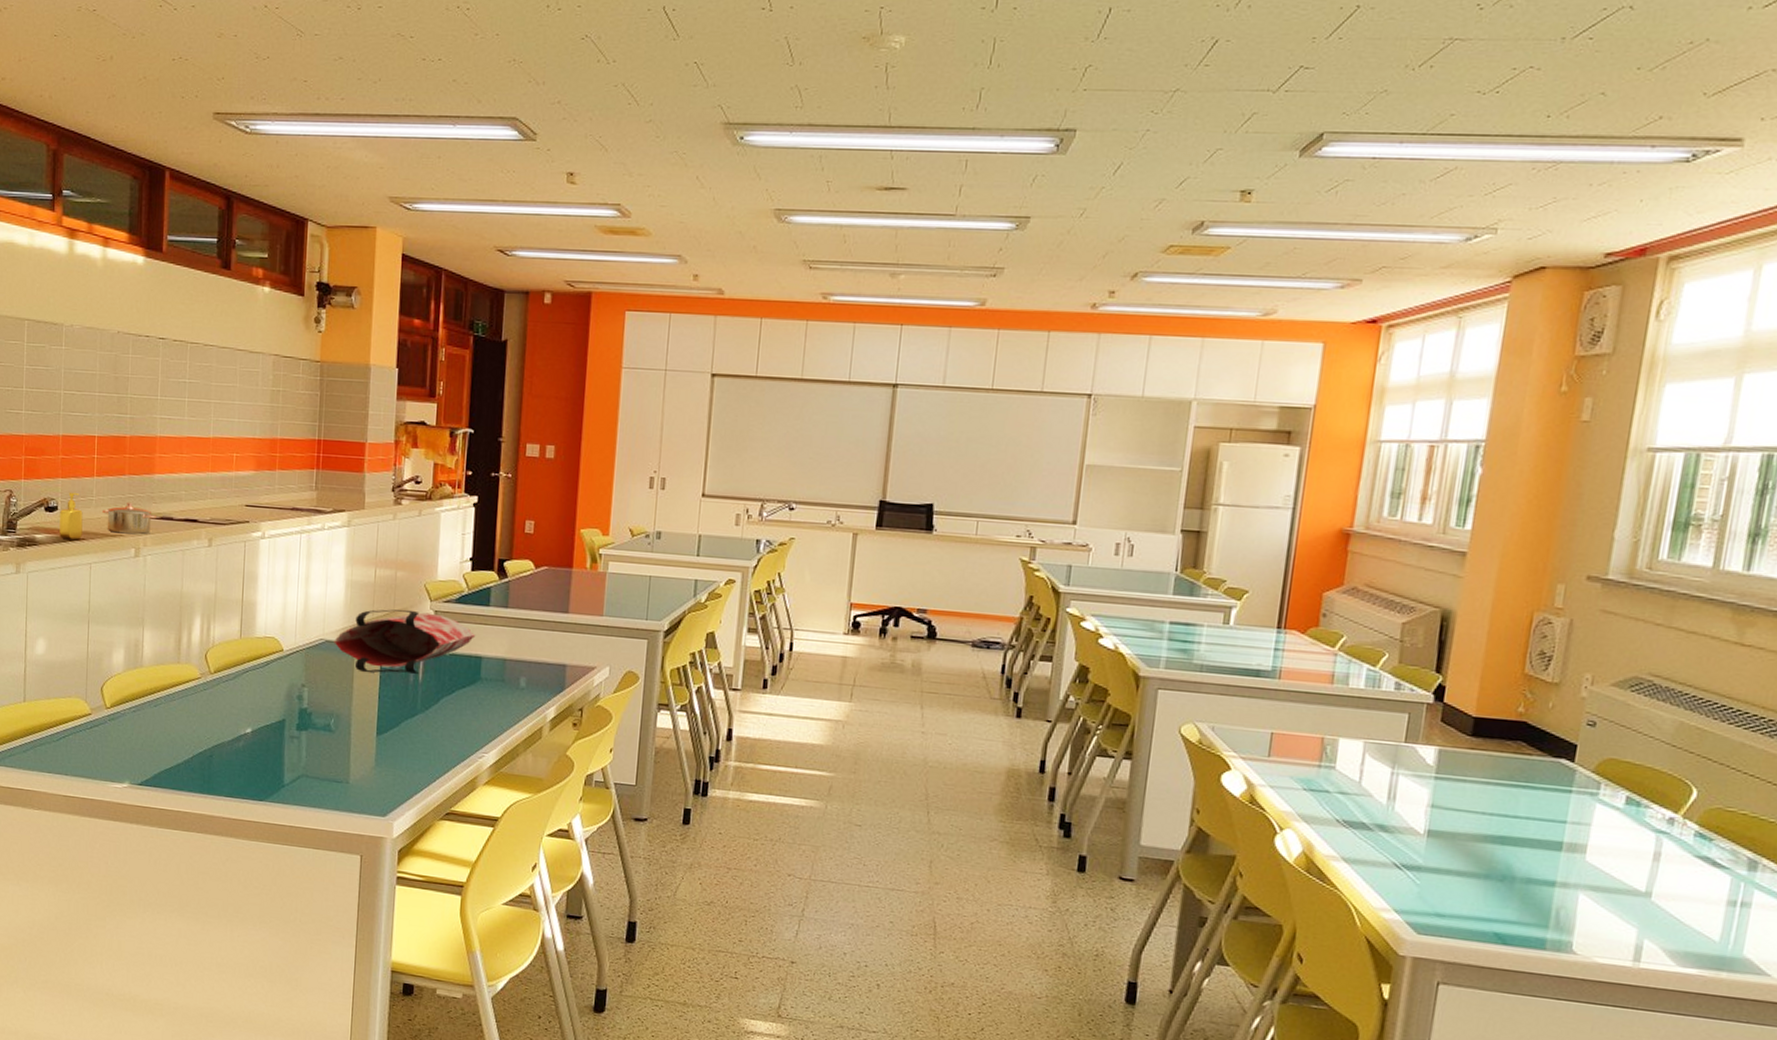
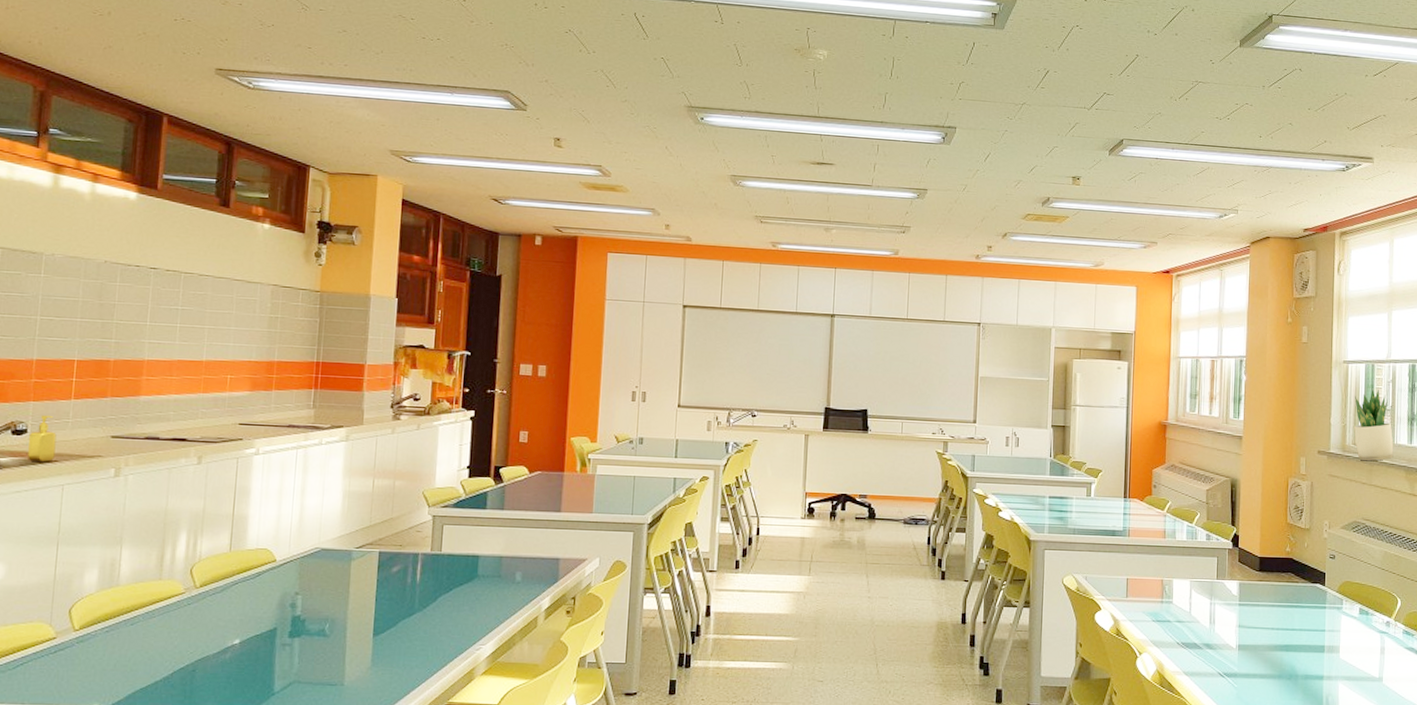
cooking pot: present [102,502,157,535] -> none [79,423,142,455]
bag: present [334,609,476,674] -> none [330,515,473,577]
planter: none [1651,490,1719,594] -> present [1354,389,1394,461]

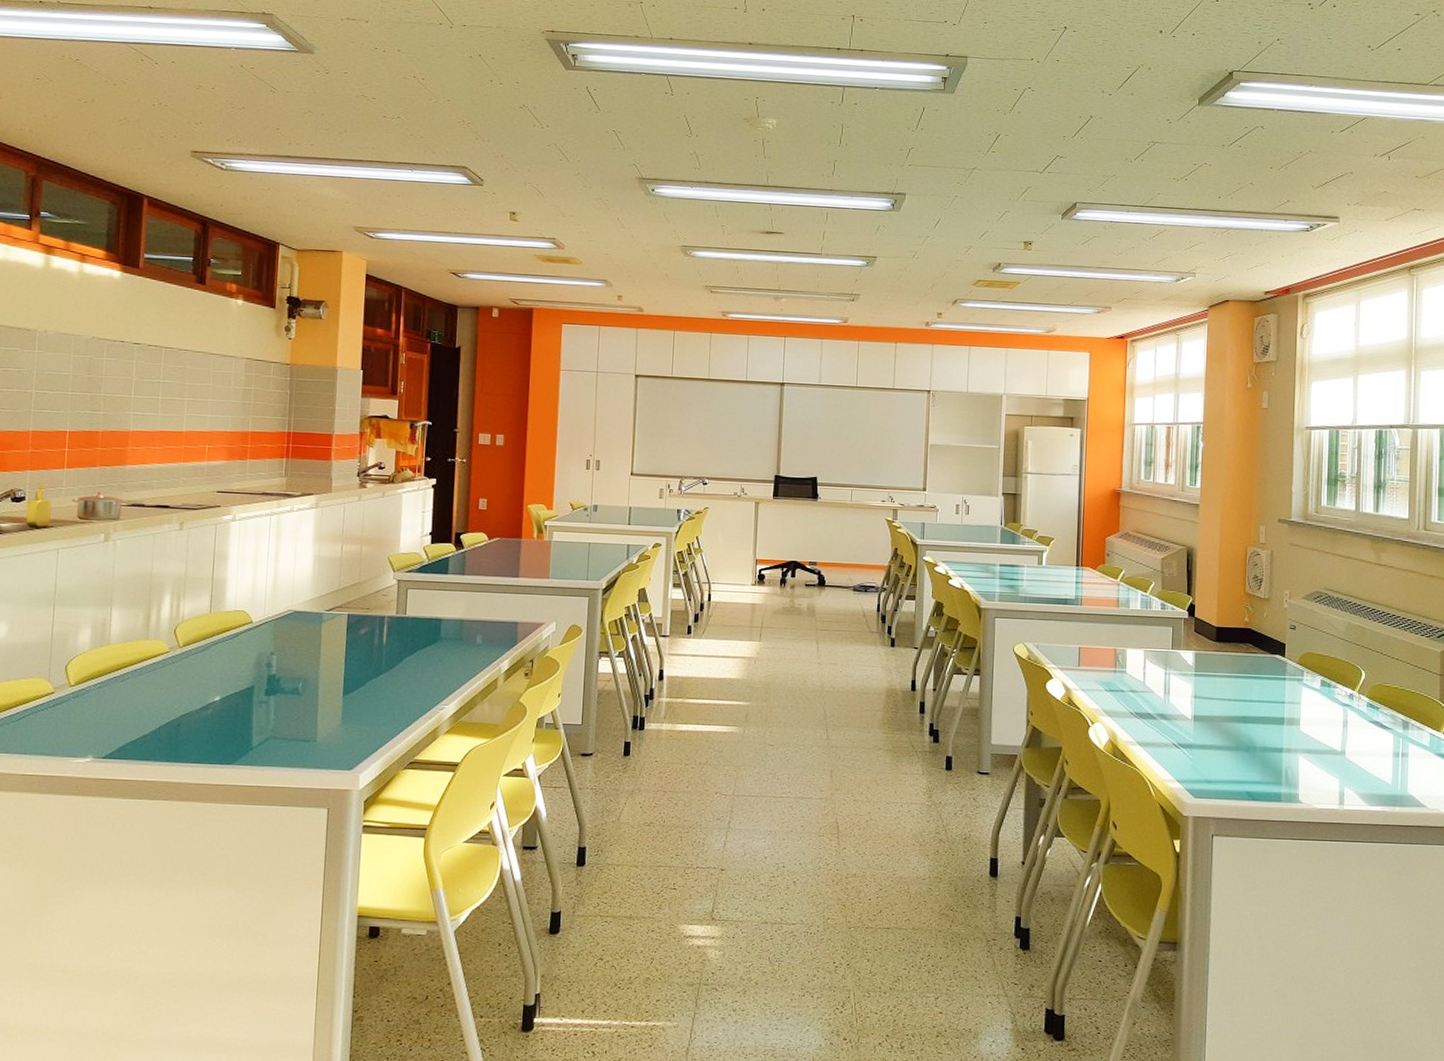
cooking pot: none [79,423,142,455] -> present [71,491,128,521]
planter: present [1354,389,1394,461] -> none [1317,456,1359,530]

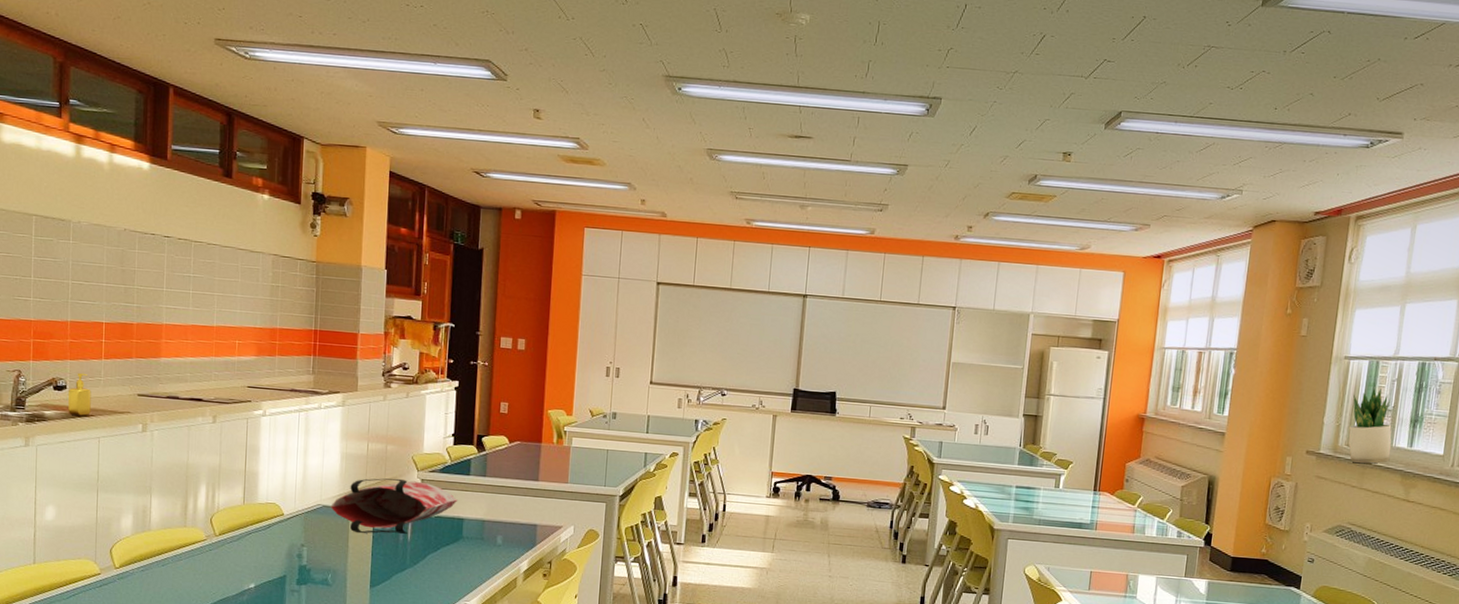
cooking pot: present [71,491,128,521] -> none [110,382,164,412]
bag: none [302,580,436,639] -> present [330,478,458,534]
planter: none [1317,456,1359,530] -> present [1348,388,1392,464]

